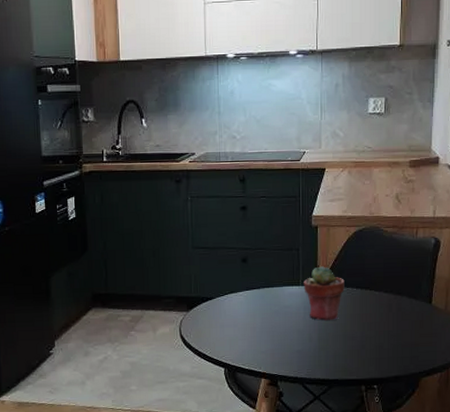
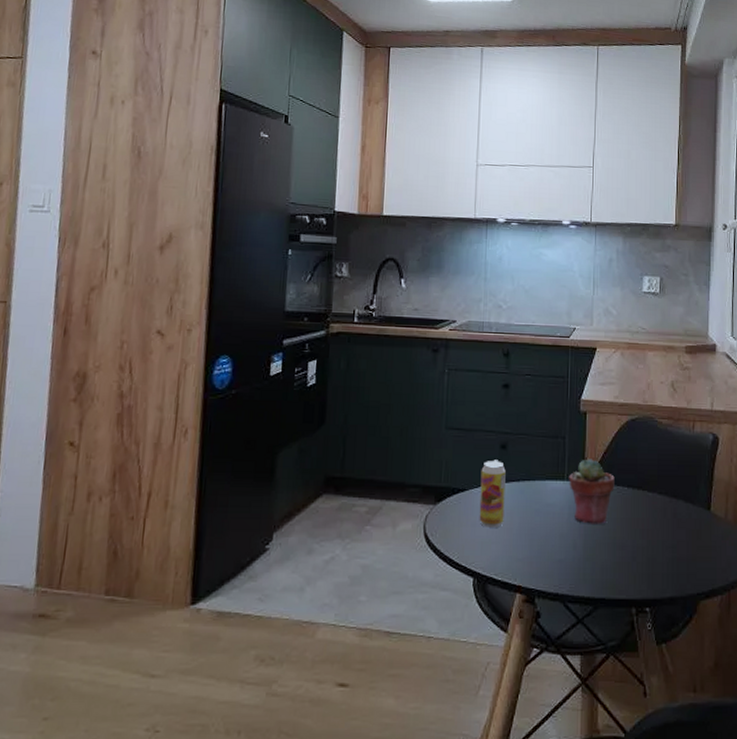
beverage can: none [225,272,248,328] -> present [479,459,506,527]

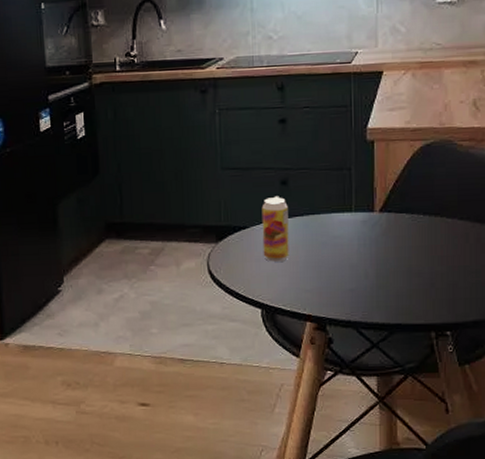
potted succulent: present [569,459,615,524] -> none [357,188,409,254]

